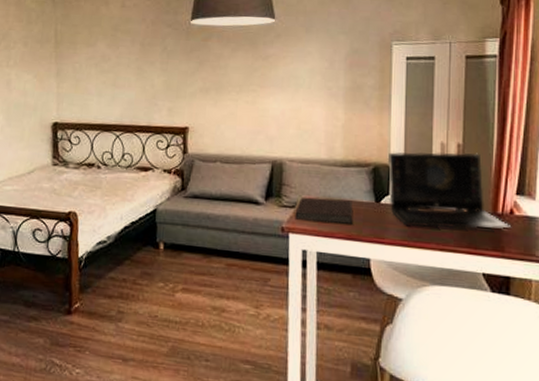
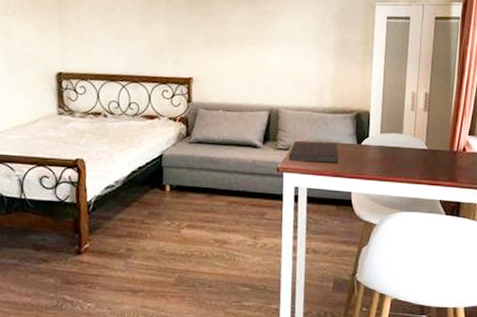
laptop: present [387,151,512,230] -> none [368,100,464,165]

